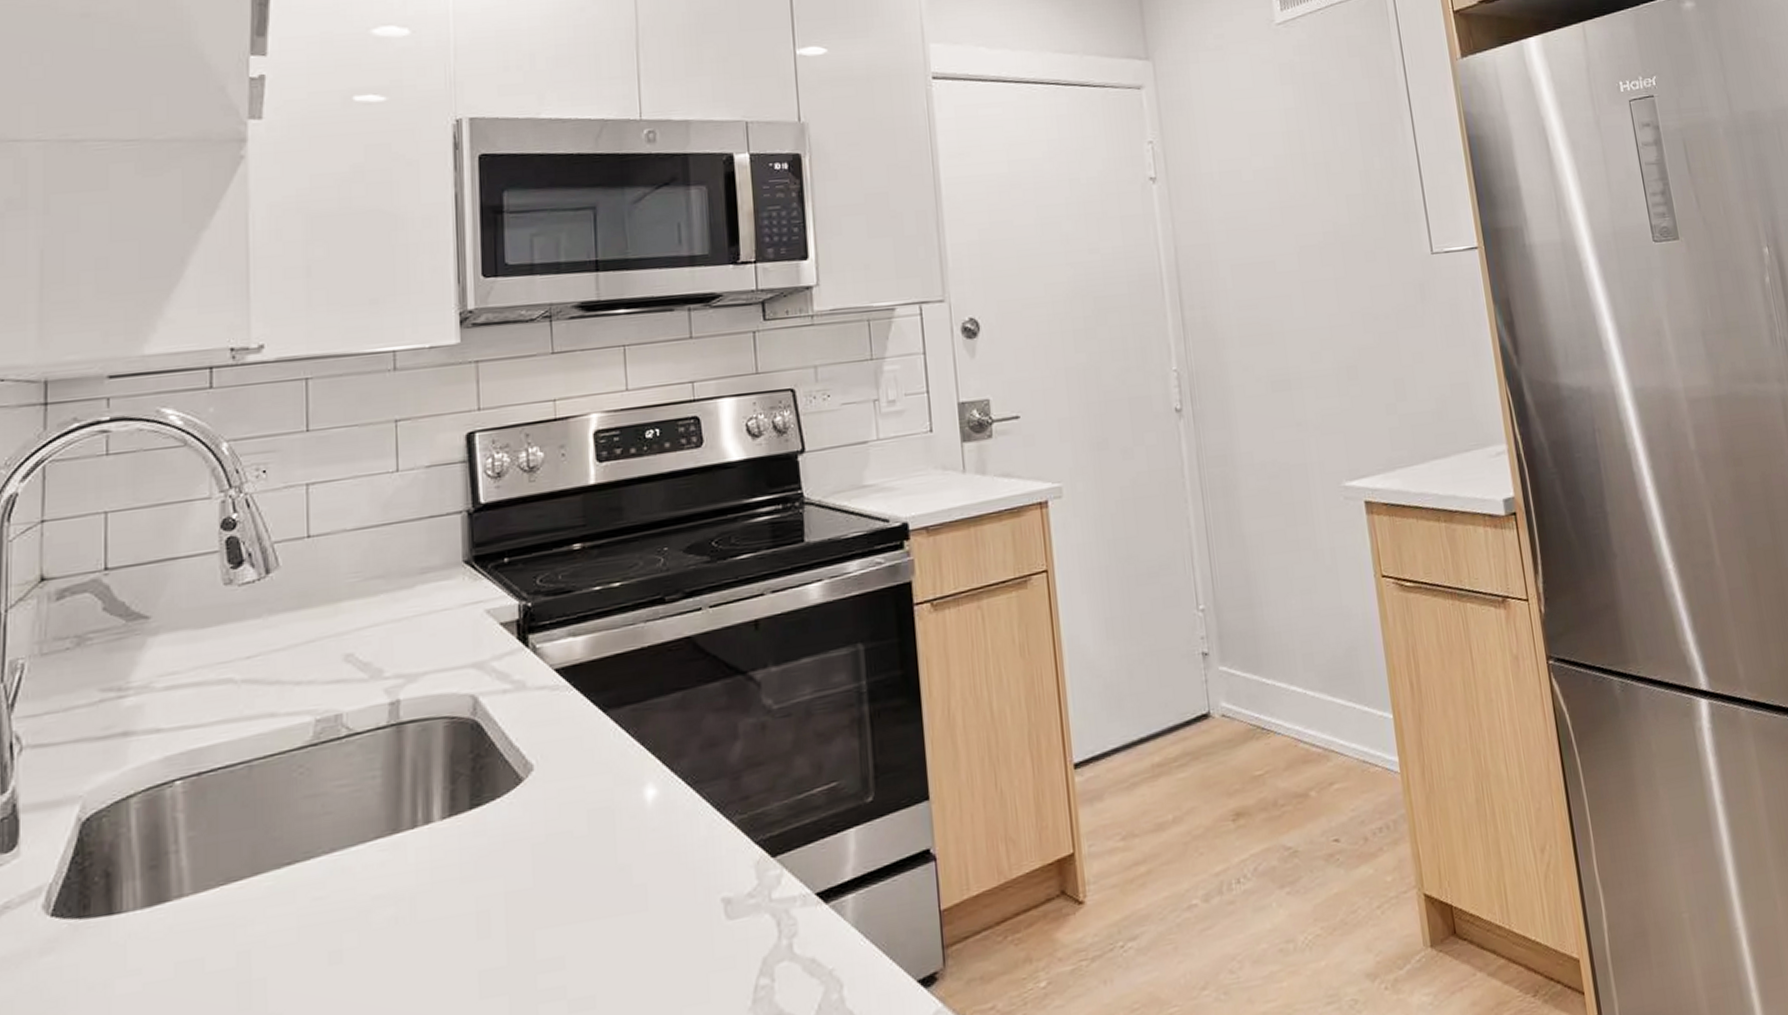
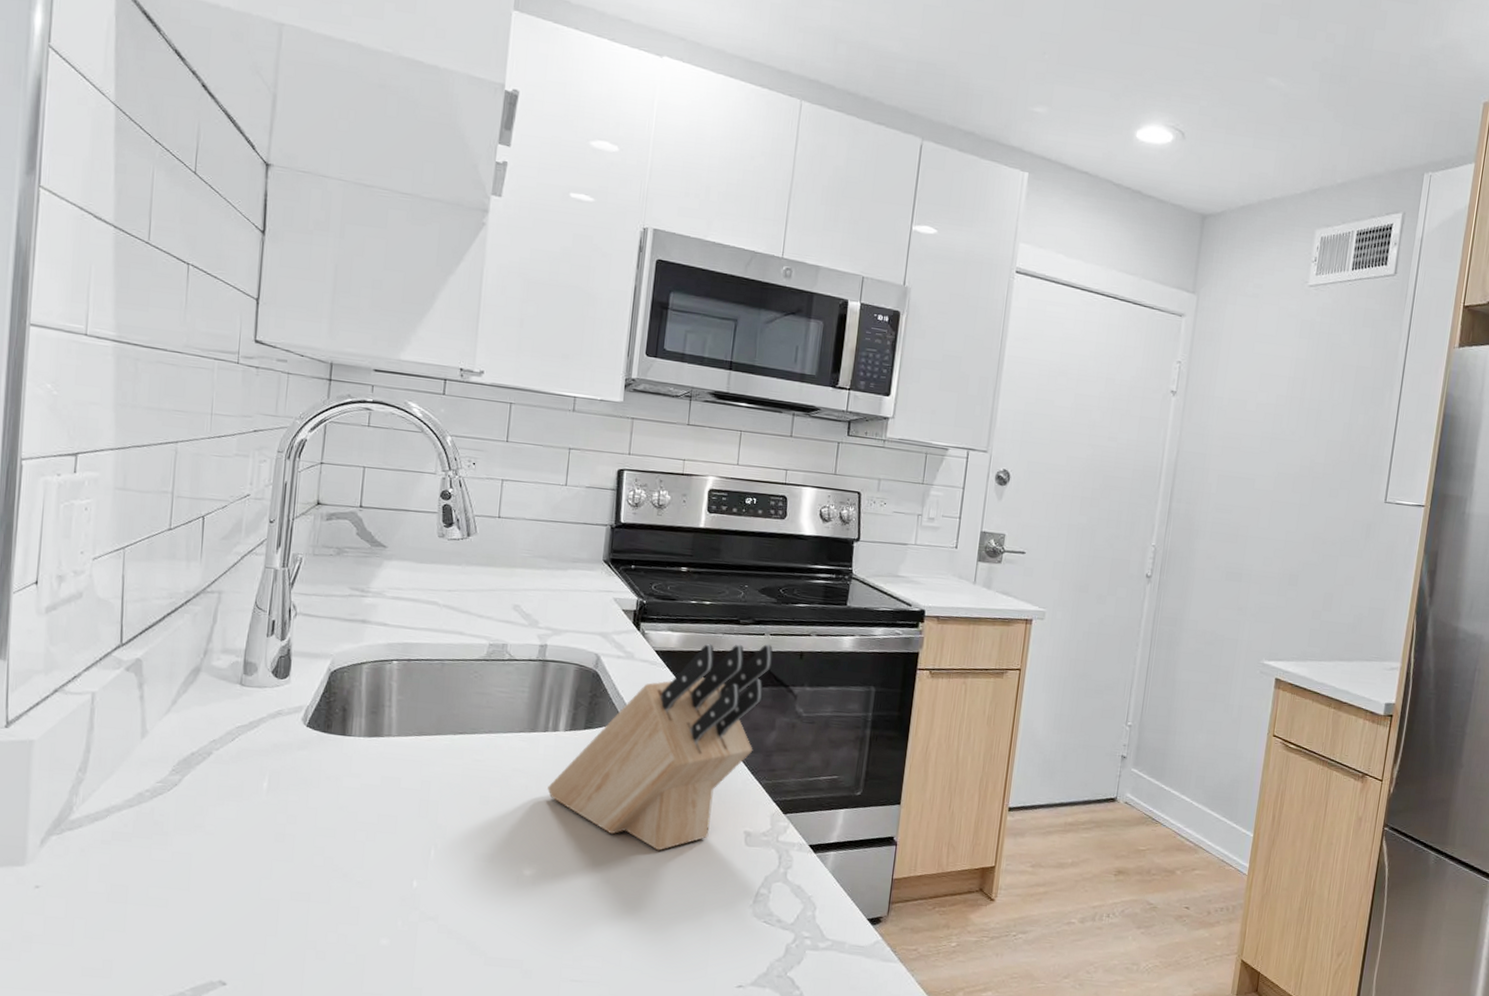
knife block: none [428,621,720,964] -> present [547,644,774,851]

